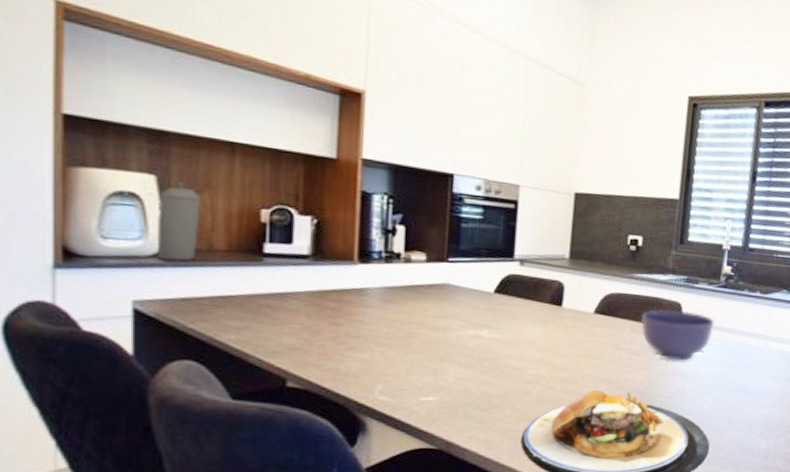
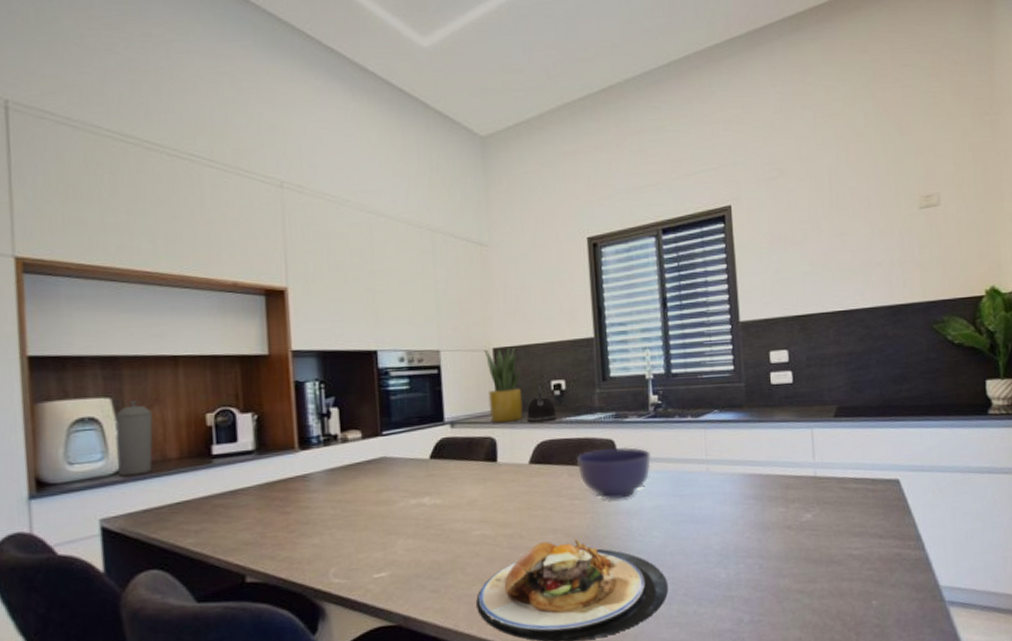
planter: none [561,192,601,270] -> present [484,347,523,423]
kettle: none [599,237,629,276] -> present [527,385,557,423]

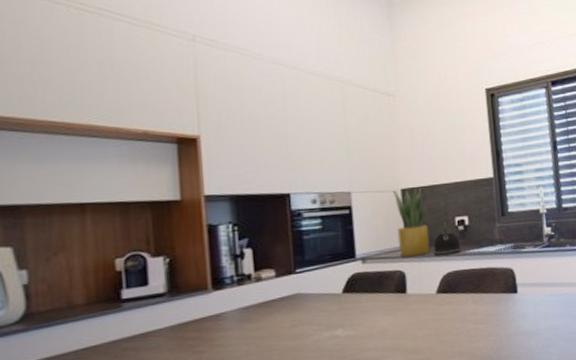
canister: present [115,401,153,476] -> none [16,249,58,325]
bowl: present [576,446,651,499] -> none [479,274,546,322]

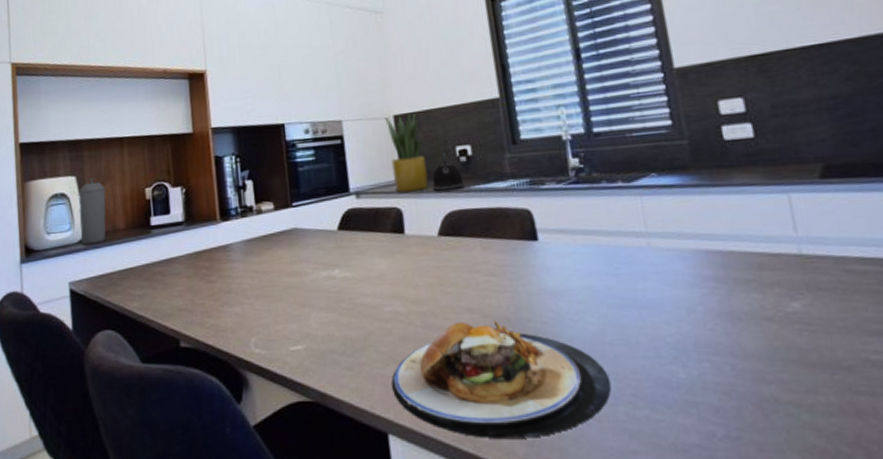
canister: none [16,249,58,325] -> present [79,178,106,244]

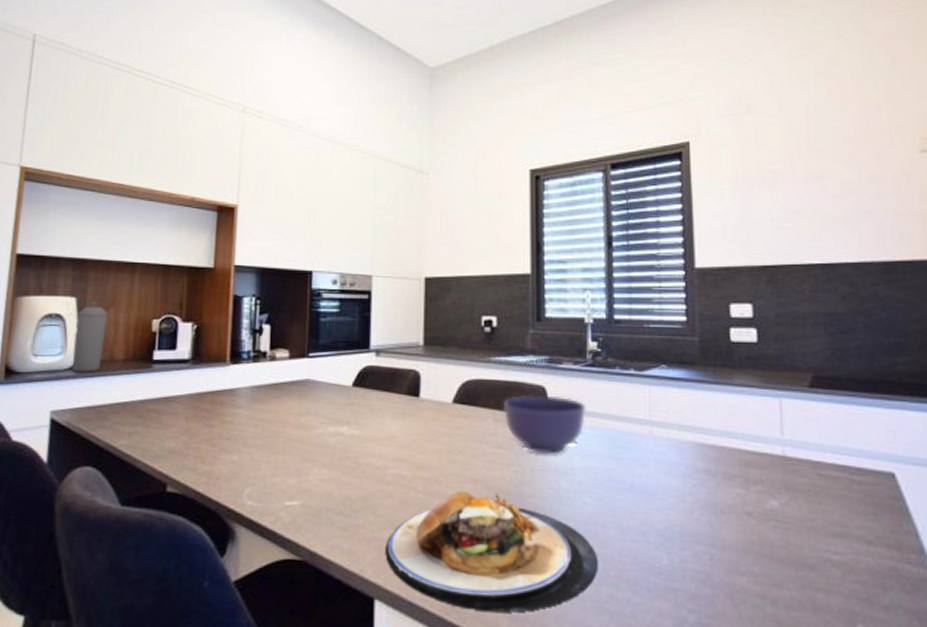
planter: present [385,113,429,193] -> none [416,277,453,356]
kettle: present [432,151,465,192] -> none [454,320,485,360]
bowl: none [489,217,577,277] -> present [502,394,585,454]

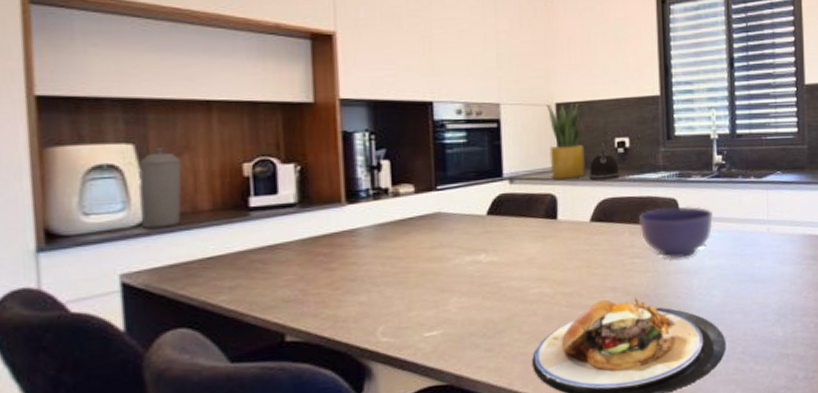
planter: none [416,277,453,356] -> present [546,102,585,180]
kettle: none [454,320,485,360] -> present [589,142,620,181]

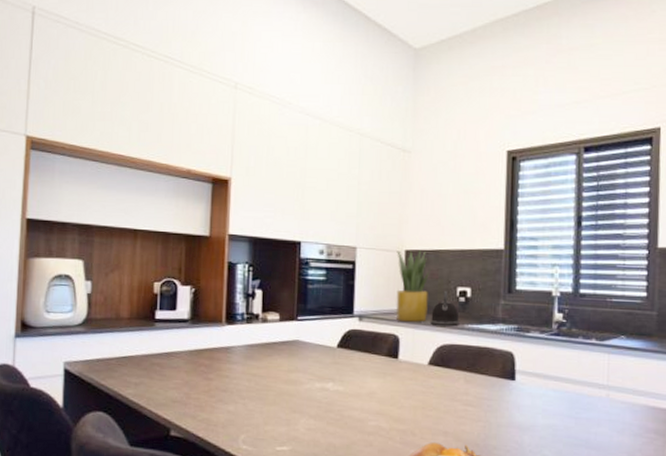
canister: present [138,148,182,228] -> none [82,264,112,328]
bowl: present [638,206,713,258] -> none [473,359,549,412]

